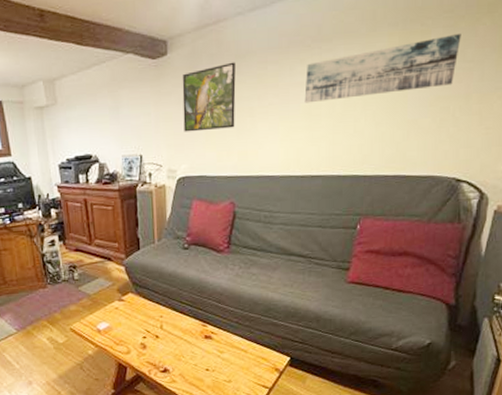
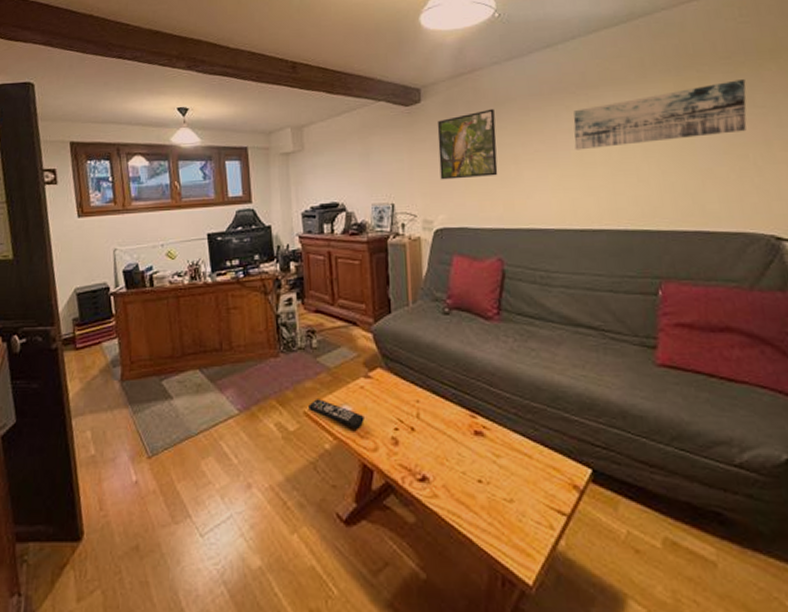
remote control: none [72,318,119,339] -> present [307,399,364,429]

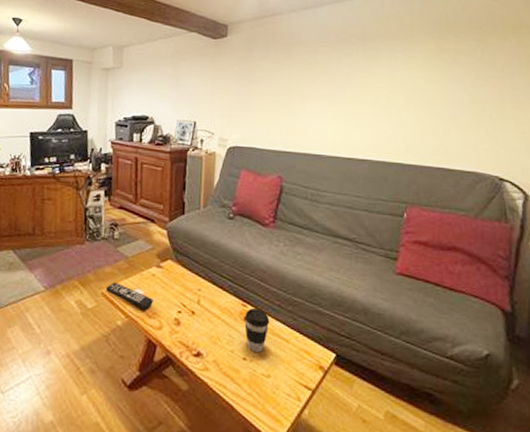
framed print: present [437,108,498,180] -> none [237,49,288,106]
coffee cup: none [475,418,507,472] -> present [244,307,270,352]
wall art: present [573,80,747,150] -> none [350,47,491,92]

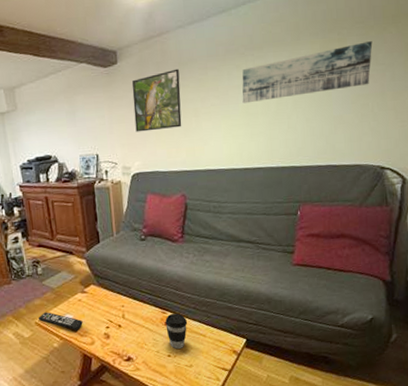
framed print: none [237,49,288,106] -> present [132,68,182,132]
wall art: none [350,47,491,92] -> present [242,41,373,104]

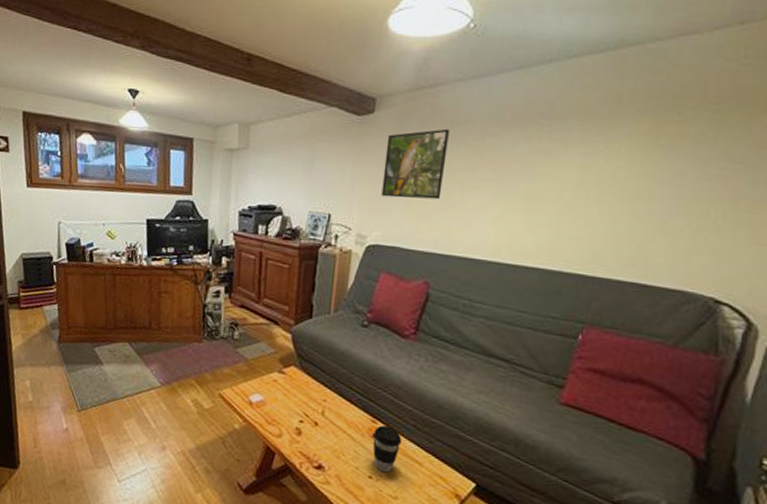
remote control: present [37,312,83,331] -> none [223,384,274,416]
wall art: present [242,41,373,104] -> none [526,129,730,187]

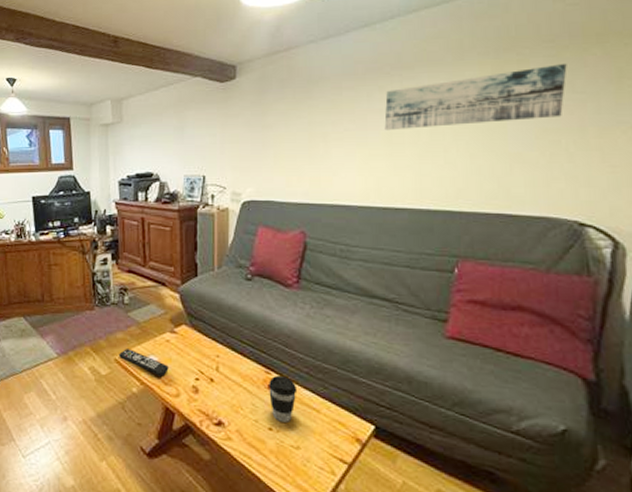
remote control: none [223,384,274,416] -> present [118,349,169,377]
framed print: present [381,129,449,200] -> none [250,87,308,155]
wall art: none [526,129,730,187] -> present [384,64,567,131]

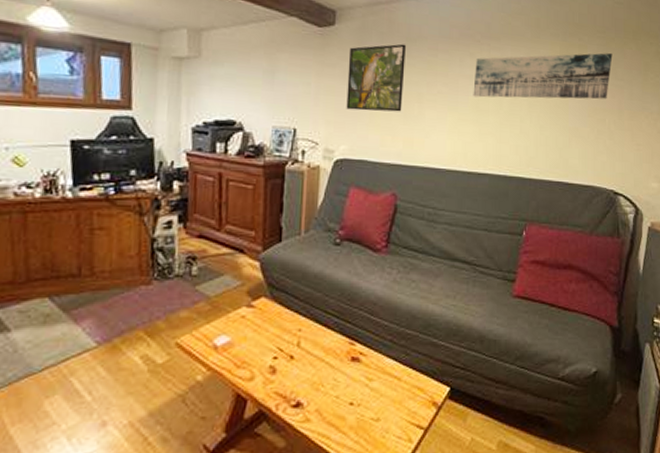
remote control: present [118,349,169,377] -> none [180,329,243,359]
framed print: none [250,87,308,155] -> present [346,44,406,112]
coffee cup: present [269,375,298,422] -> none [352,345,381,395]

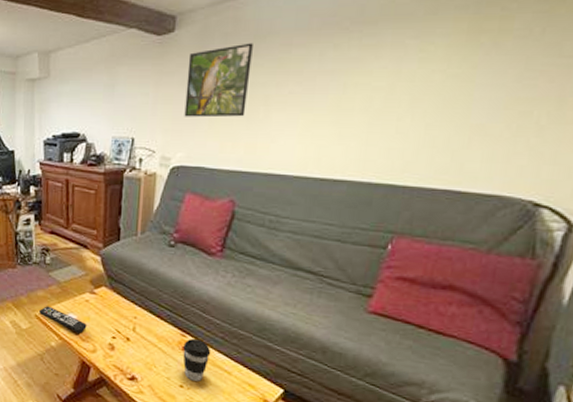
remote control: none [180,329,243,359] -> present [38,306,87,333]
coffee cup: none [352,345,381,395] -> present [183,338,211,381]
wall art: present [473,53,613,99] -> none [334,22,559,95]

